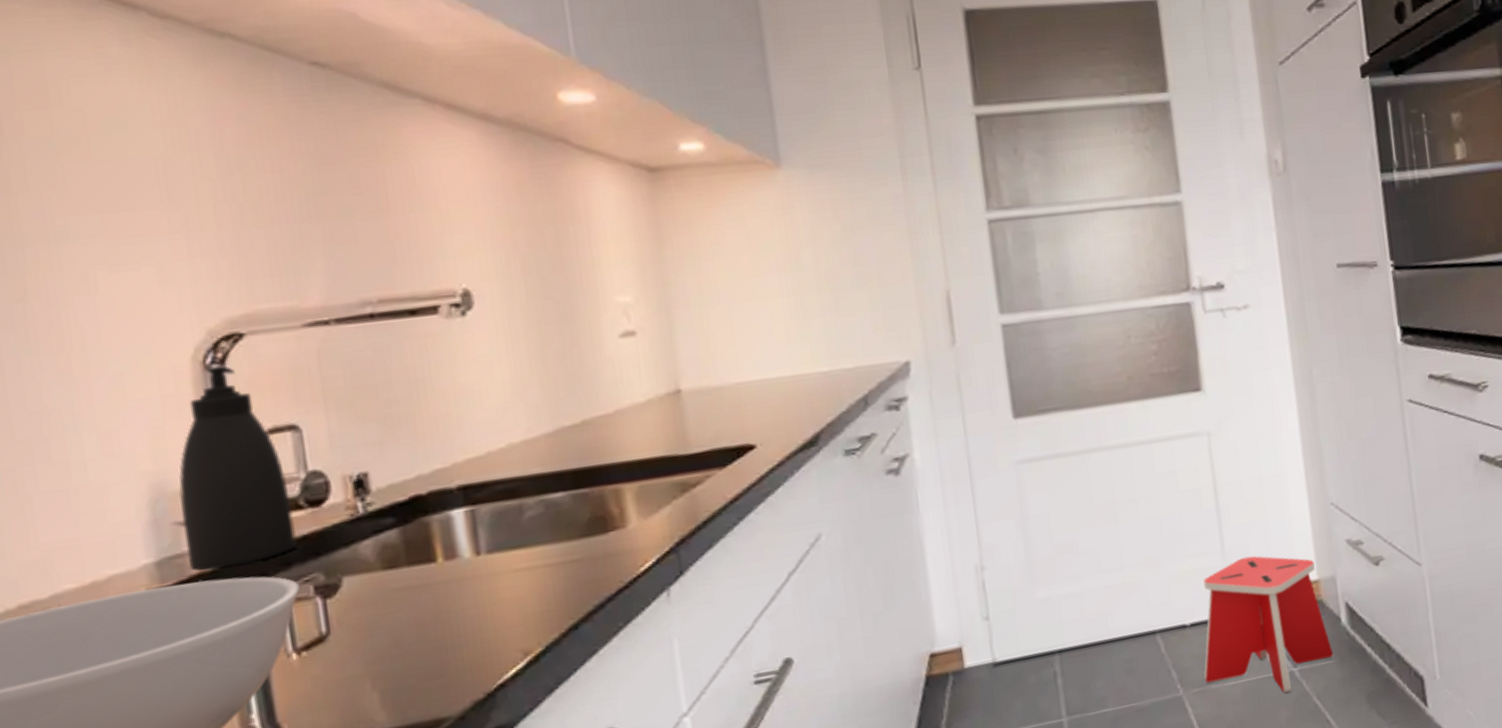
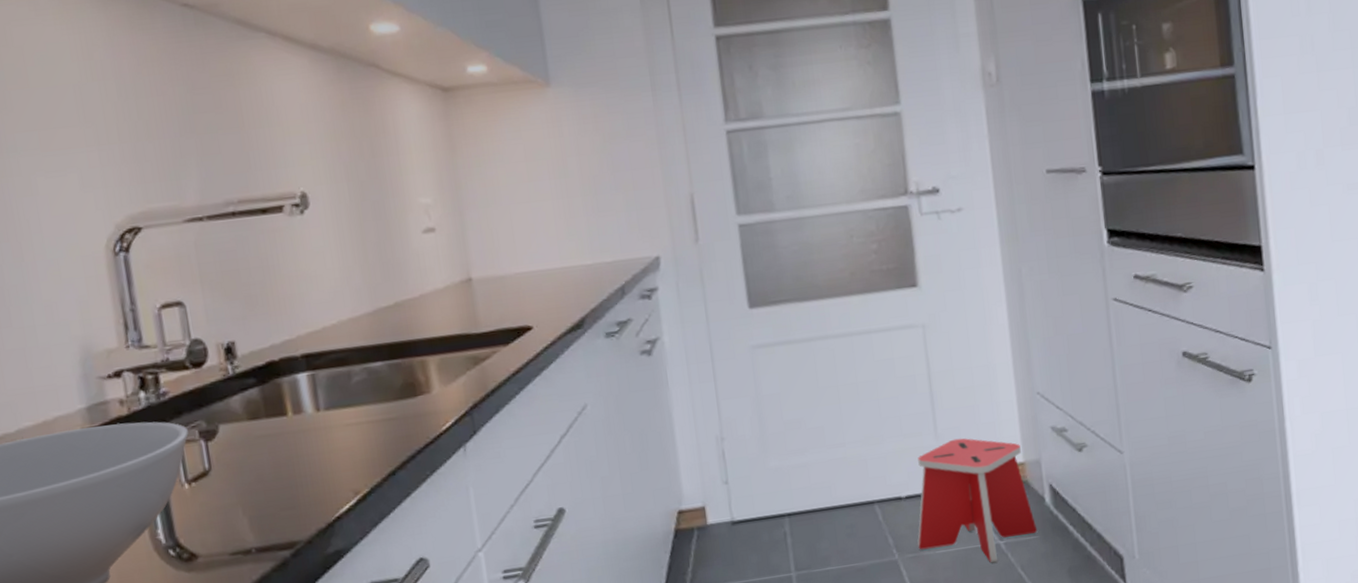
soap dispenser: present [179,365,297,570] -> none [100,252,185,415]

